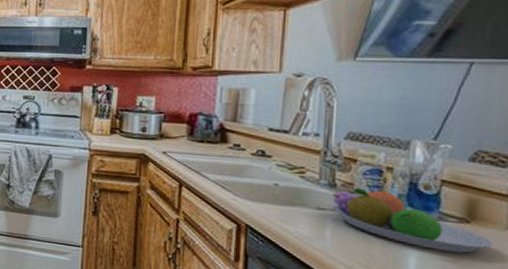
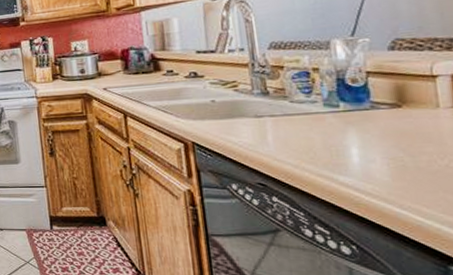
fruit bowl: present [332,188,493,253] -> none [267,90,427,138]

